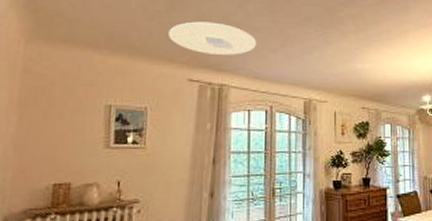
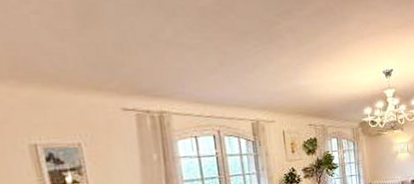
ceiling light: present [169,21,257,55] -> none [87,41,193,79]

